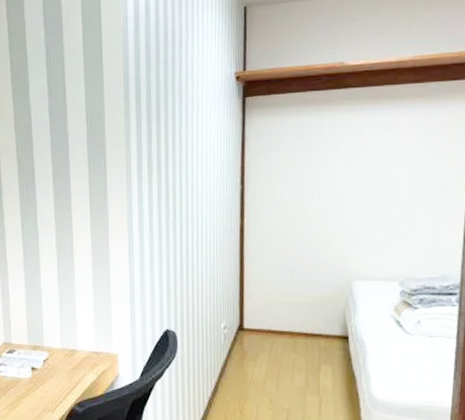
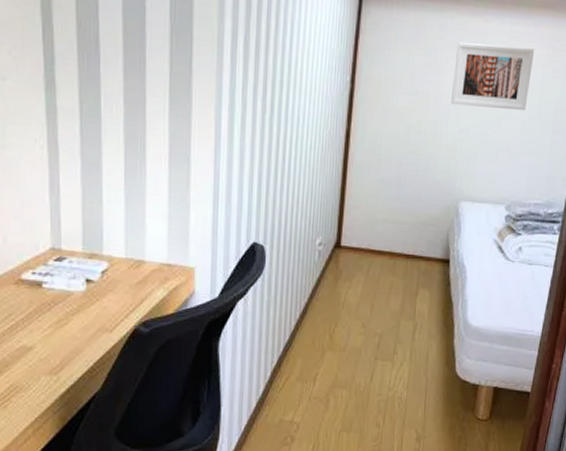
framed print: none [334,135,412,193] -> present [450,42,535,111]

